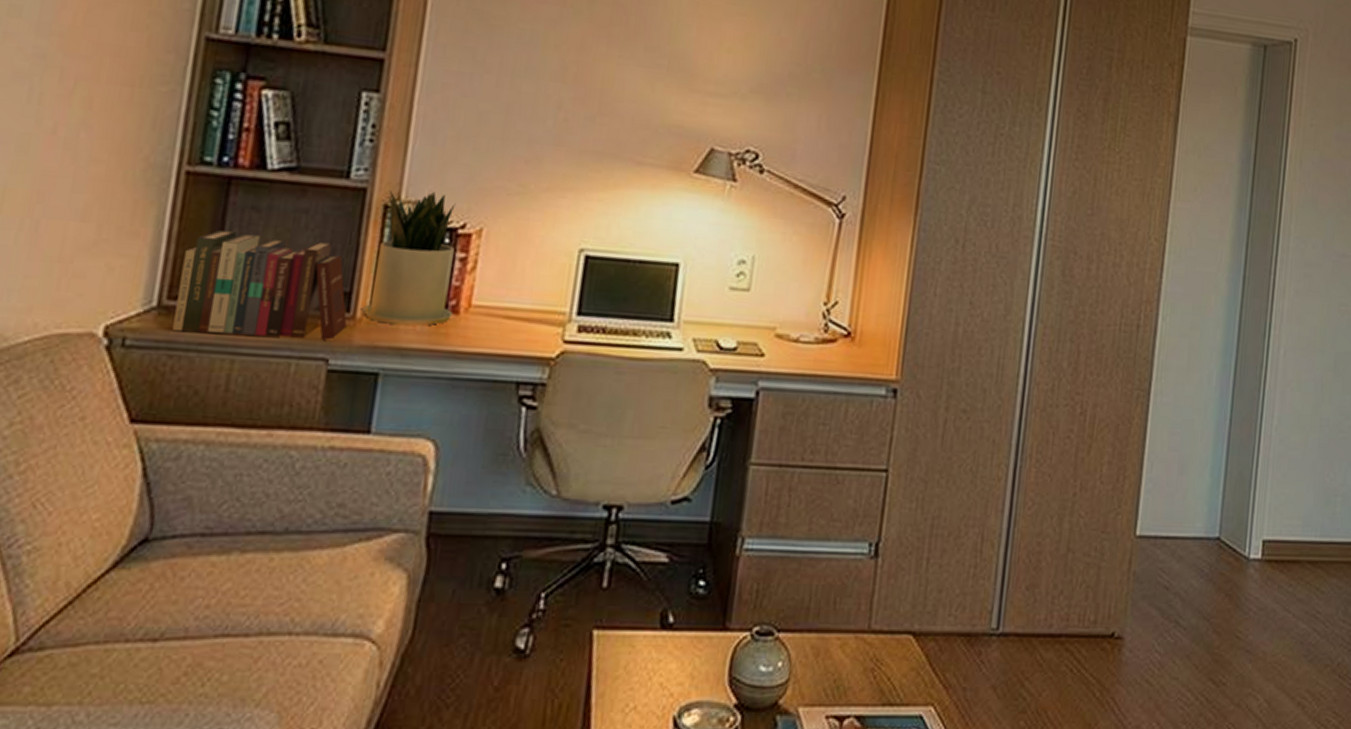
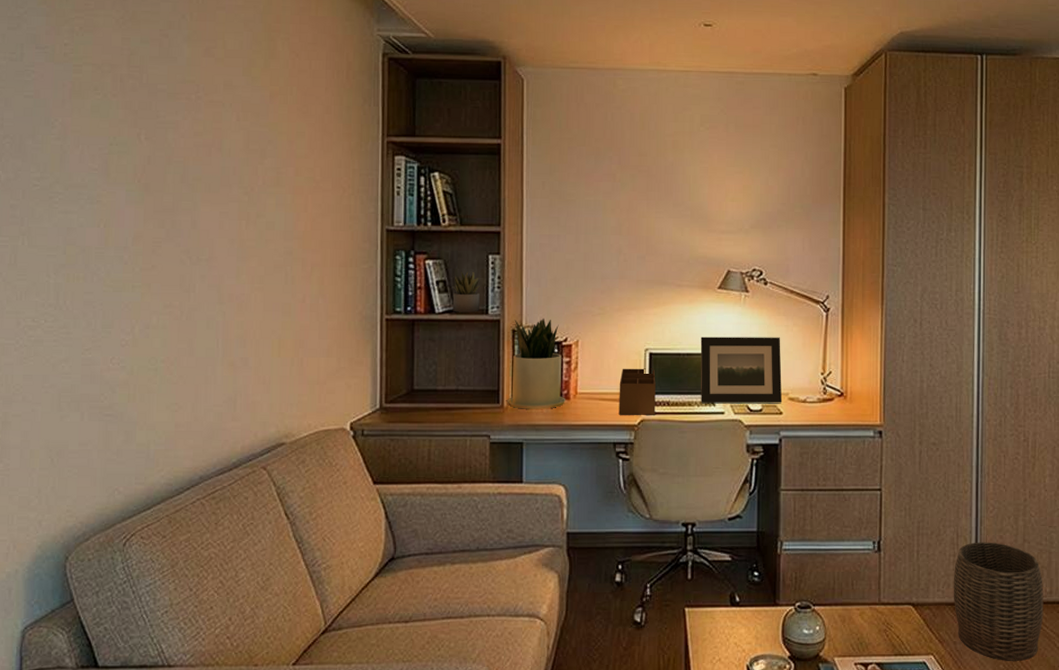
books: present [172,229,347,340] -> none [391,355,499,424]
succulent plant: none [296,111,343,174] -> present [452,271,480,312]
desk organizer: none [529,274,591,345] -> present [619,368,656,415]
picture frame: none [651,238,774,341] -> present [700,337,783,403]
woven basket: none [968,549,1087,716] -> present [954,542,1044,661]

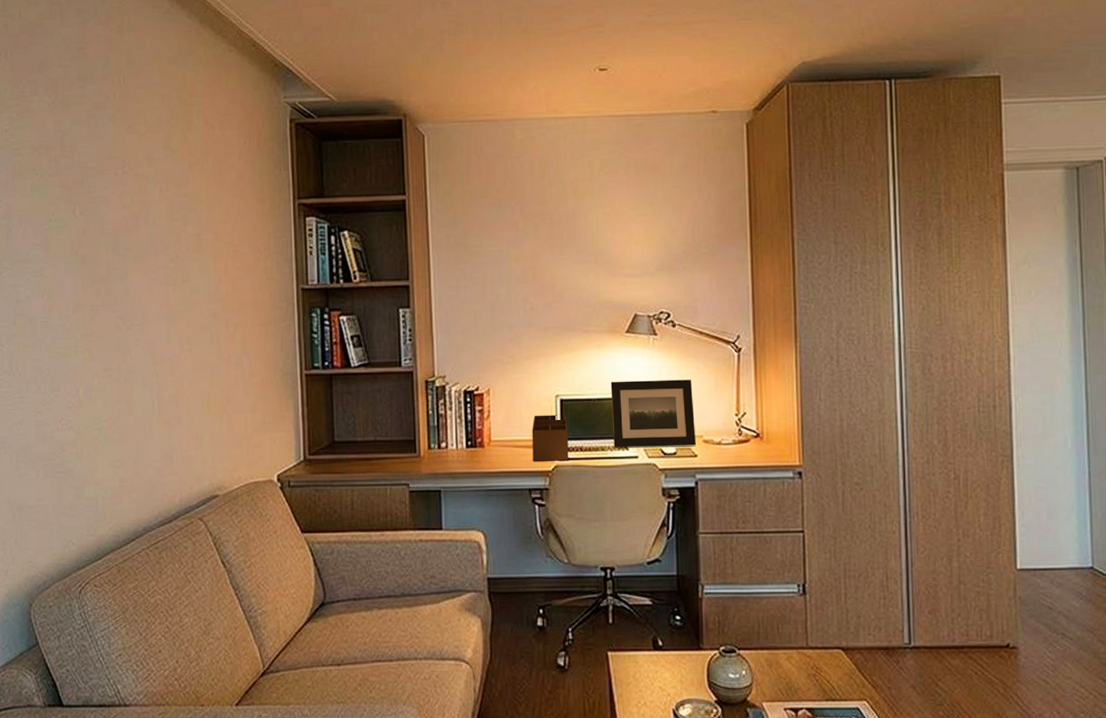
succulent plant: present [452,271,480,312] -> none [366,325,393,366]
planter: present [507,318,566,409] -> none [423,368,481,458]
woven basket: present [954,542,1044,661] -> none [885,584,985,708]

